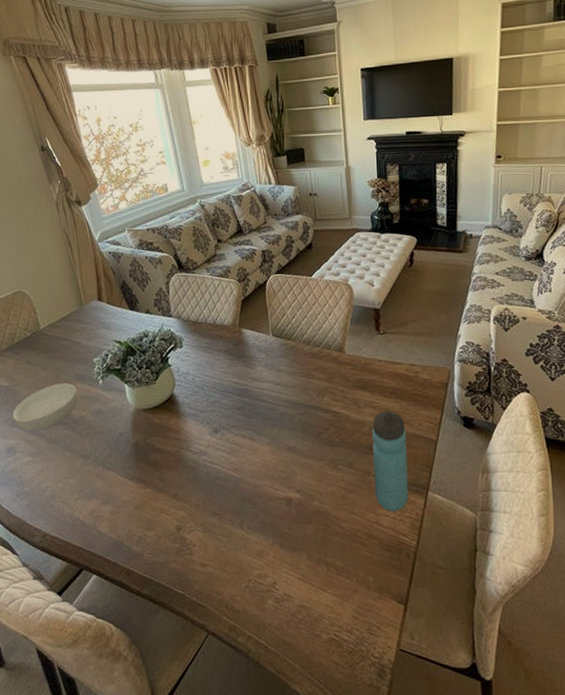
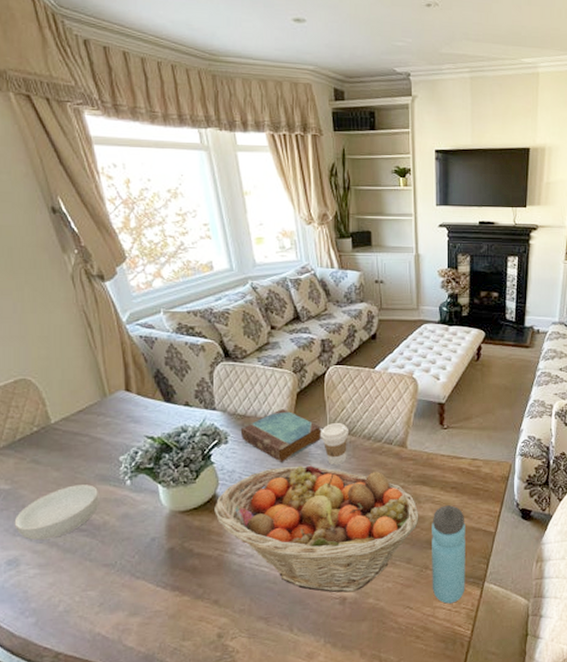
fruit basket: none [172,368,359,494] -> present [214,465,419,593]
book: none [193,315,265,365] -> present [240,409,322,462]
coffee cup: none [264,328,289,369] -> present [321,422,348,466]

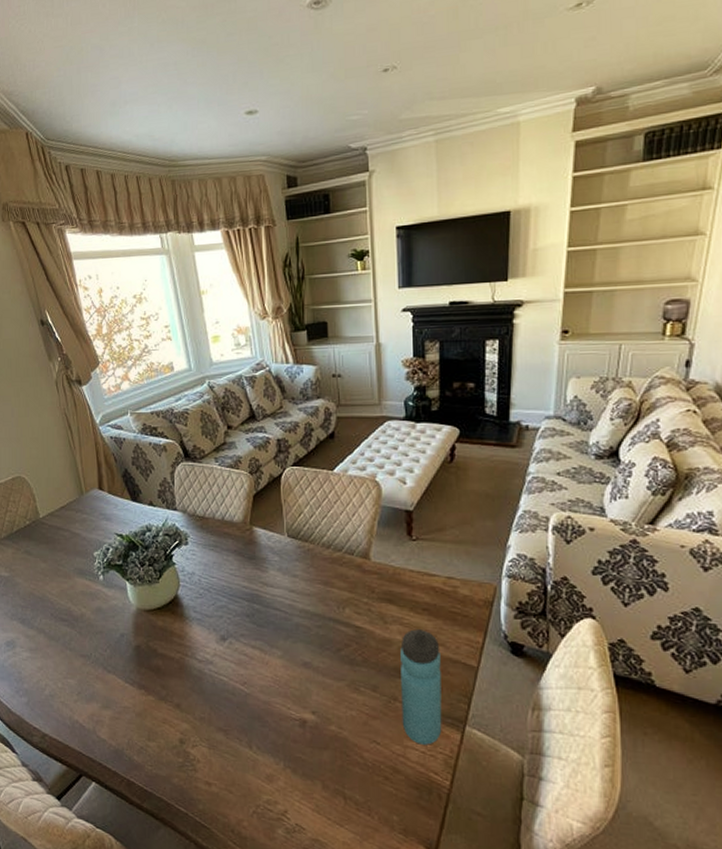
cereal bowl: present [14,485,100,541] -> none [11,577,78,626]
fruit basket: present [214,465,419,593] -> none [176,572,386,716]
book: present [240,409,322,462] -> none [199,511,279,567]
coffee cup: present [321,422,348,466] -> none [278,527,306,575]

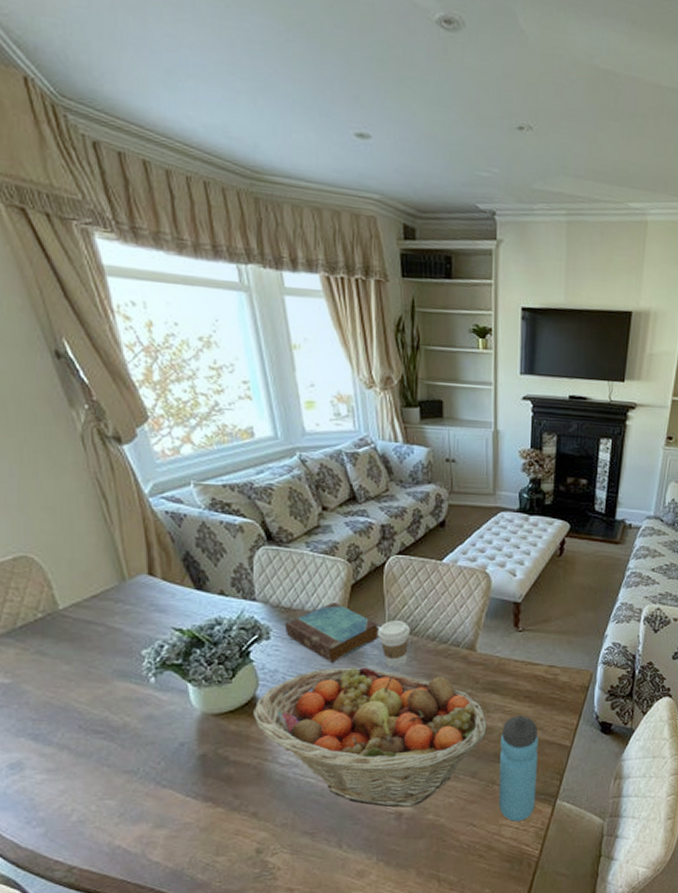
fruit basket: none [176,572,386,716] -> present [254,667,487,808]
book: none [199,511,279,567] -> present [284,602,380,663]
coffee cup: none [278,527,306,575] -> present [378,619,410,668]

